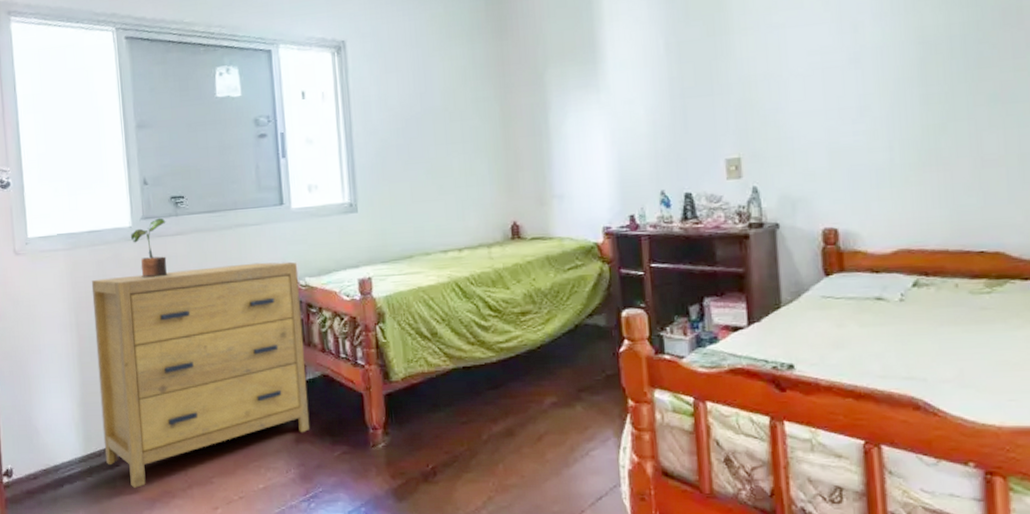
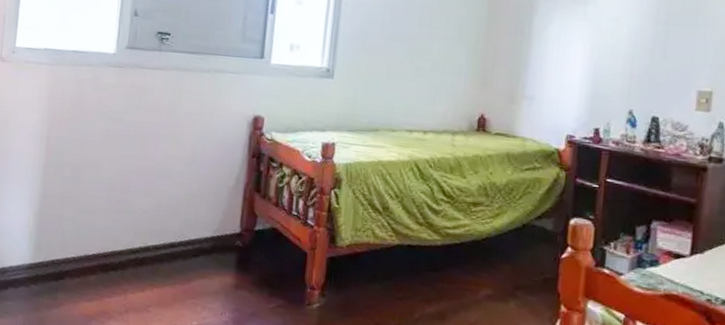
dresser: present [91,262,310,488] -> none [51,97,267,303]
potted plant: present [130,217,173,278] -> none [112,50,149,108]

